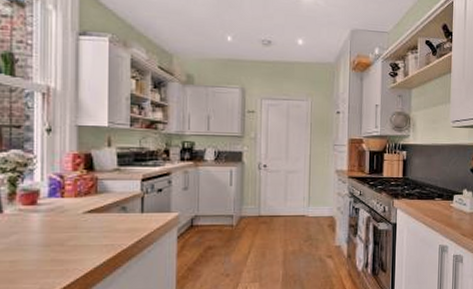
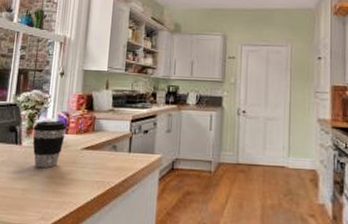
coffee cup: none [16,184,63,236] -> present [33,121,67,168]

